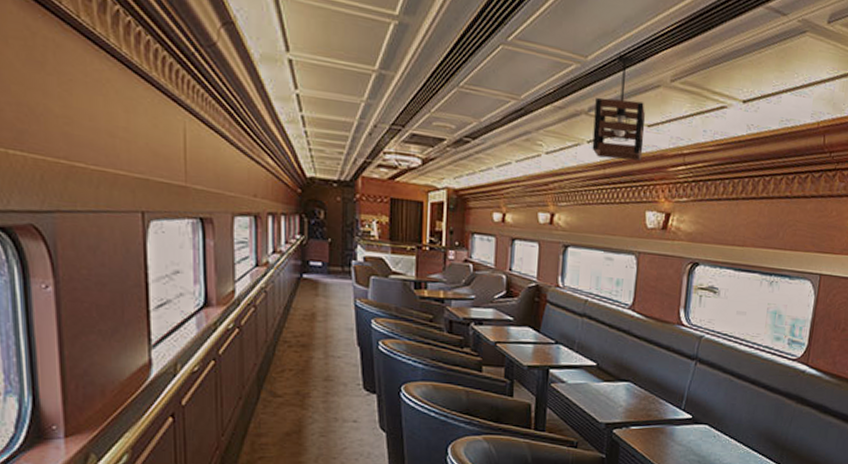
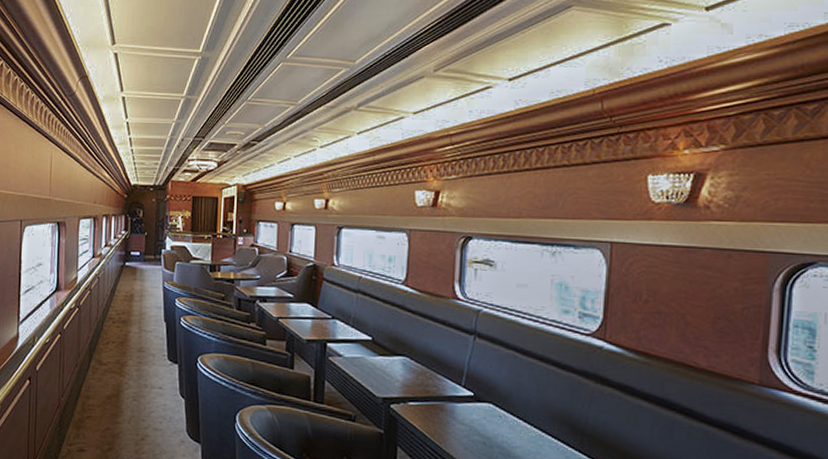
pendant light: present [592,55,646,161] -> none [362,56,411,146]

